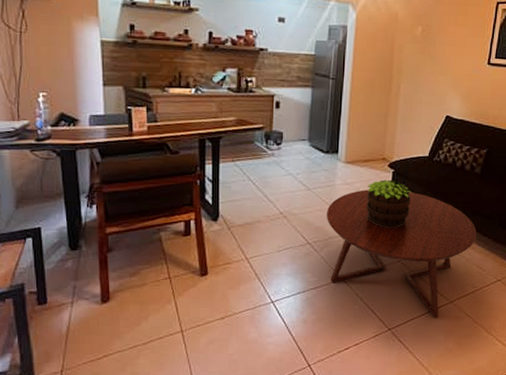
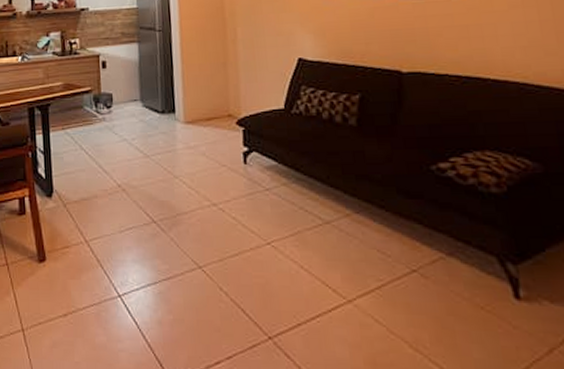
coffee table: present [326,189,477,319] -> none [170,153,369,325]
potted plant: present [366,179,412,228] -> none [214,140,272,200]

